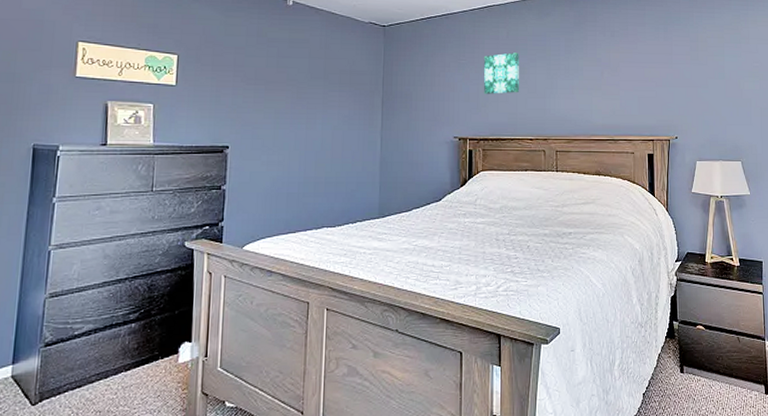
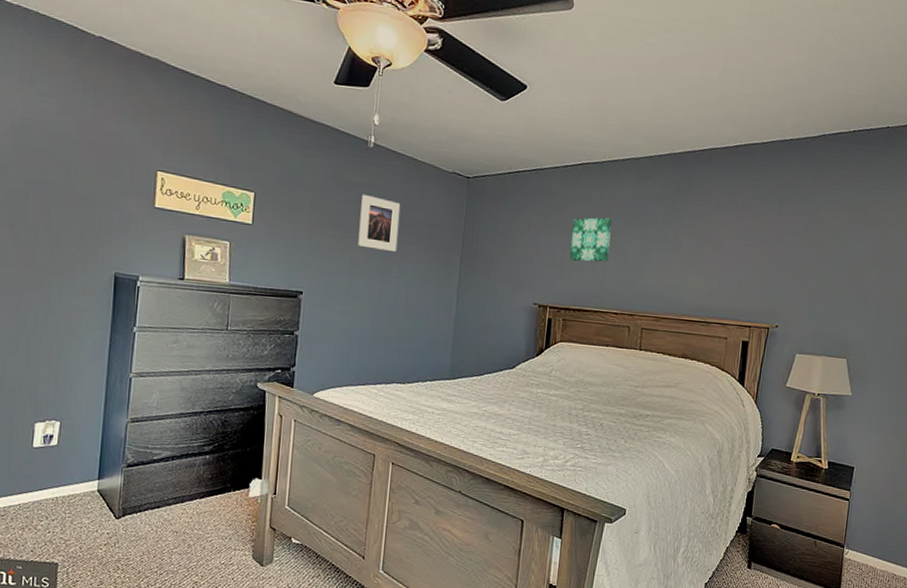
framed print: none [282,48,322,100] -> present [358,194,401,251]

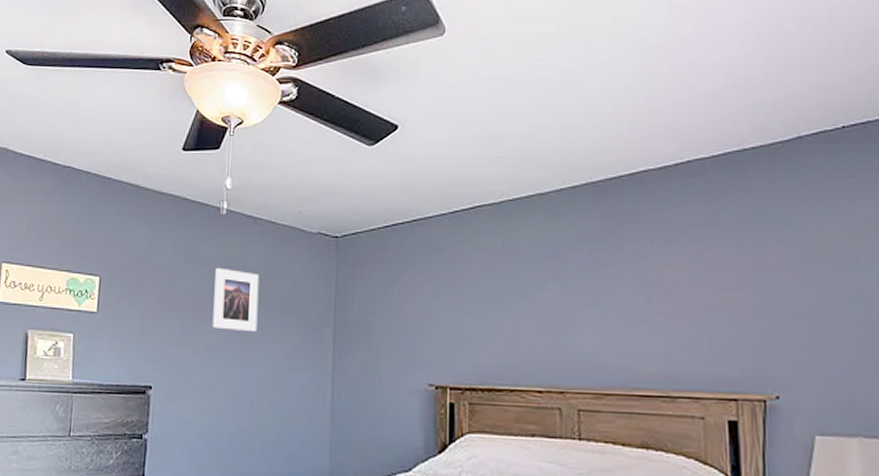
wall art: present [570,217,612,263] -> none [469,269,521,327]

